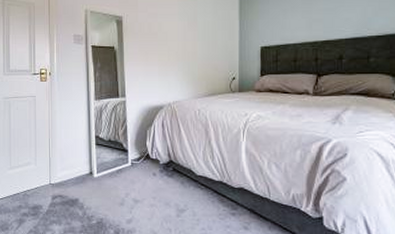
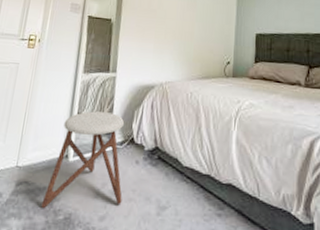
stool: none [76,133,145,215] -> present [41,111,124,208]

